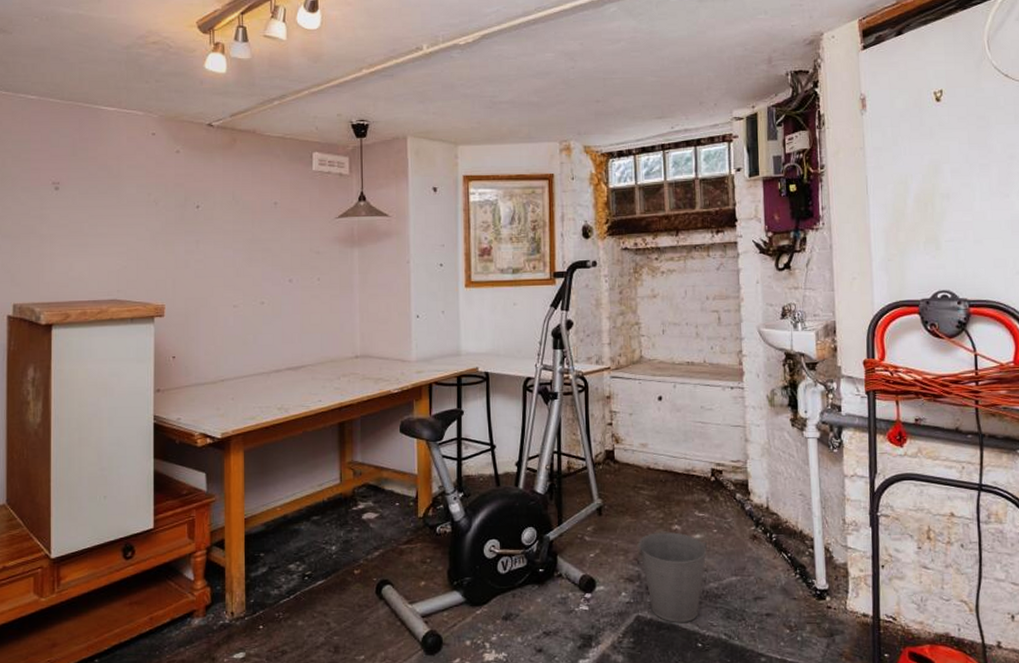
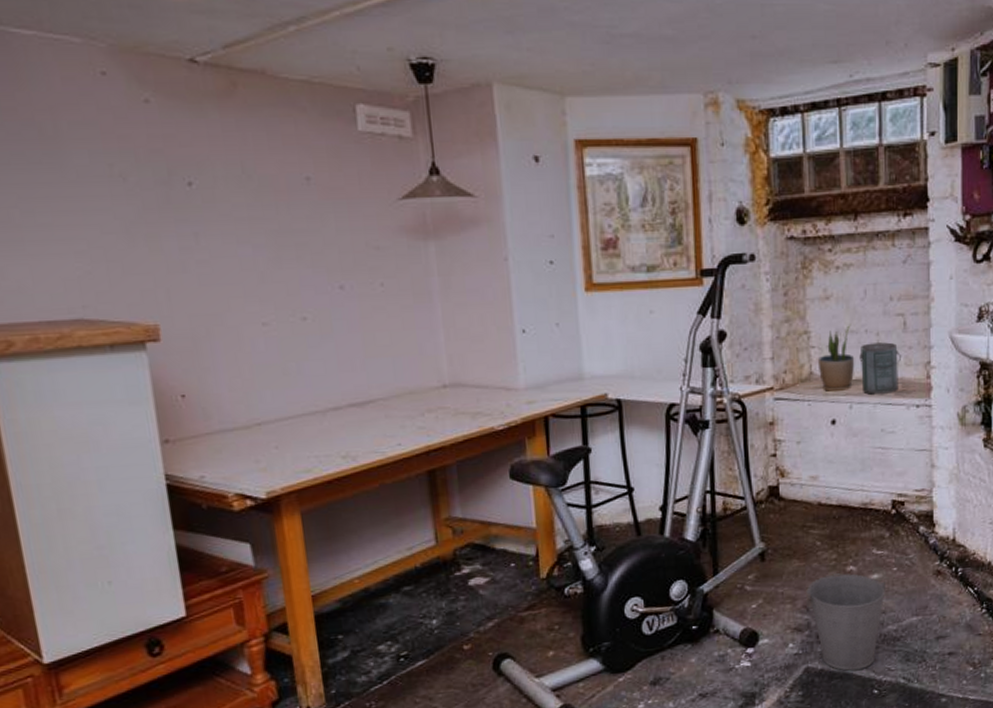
potted plant: none [646,317,678,374] -> present [817,323,855,393]
paint can: none [681,333,717,378] -> present [859,342,901,396]

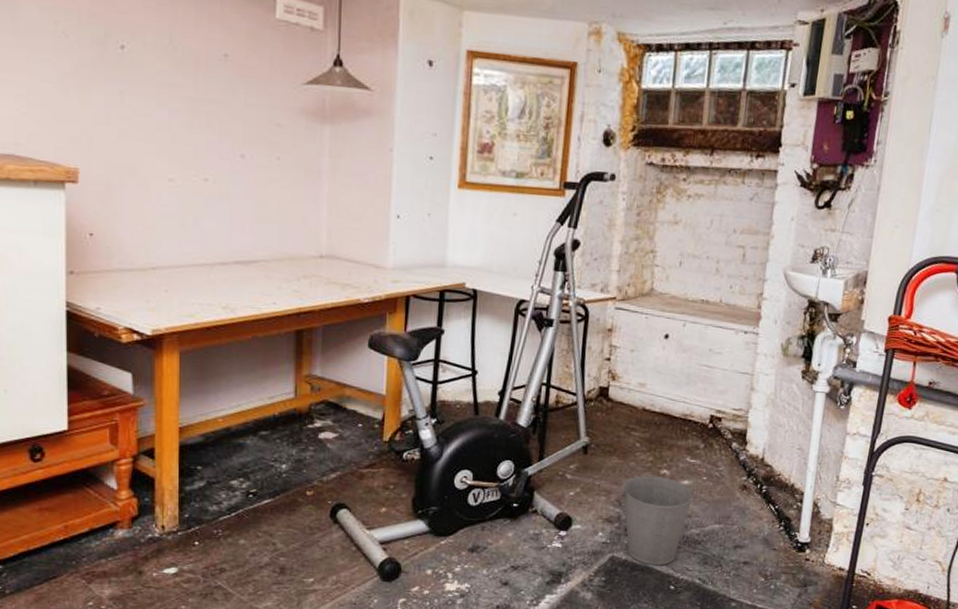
potted plant: present [817,323,855,393] -> none [659,249,695,310]
paint can: present [859,342,901,396] -> none [696,269,737,318]

